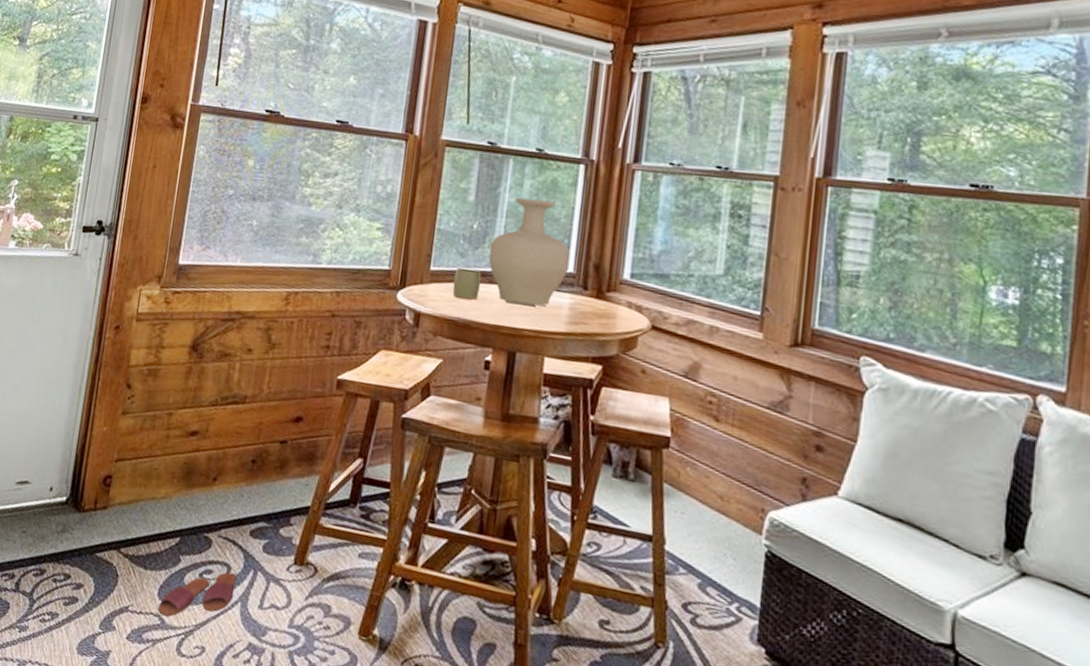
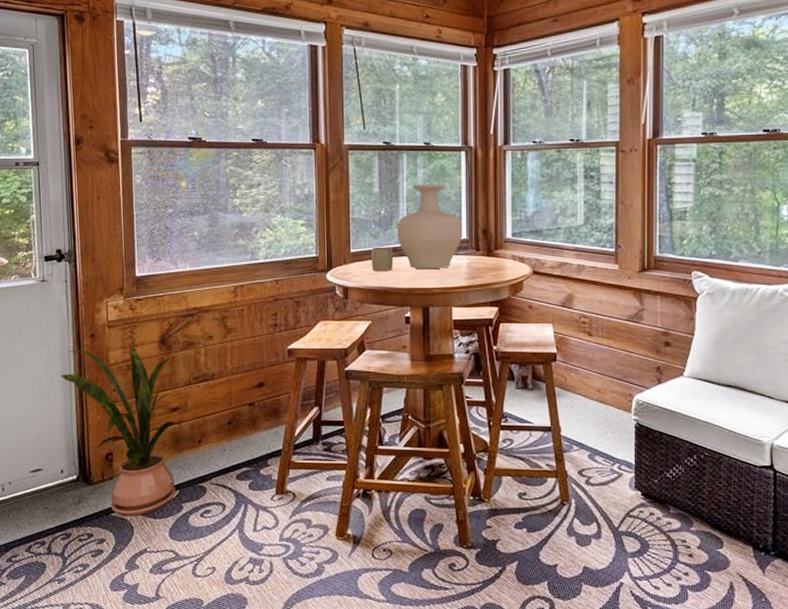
house plant: none [72,342,204,562] -> present [60,347,183,517]
slippers: present [158,572,237,617] -> none [172,509,231,550]

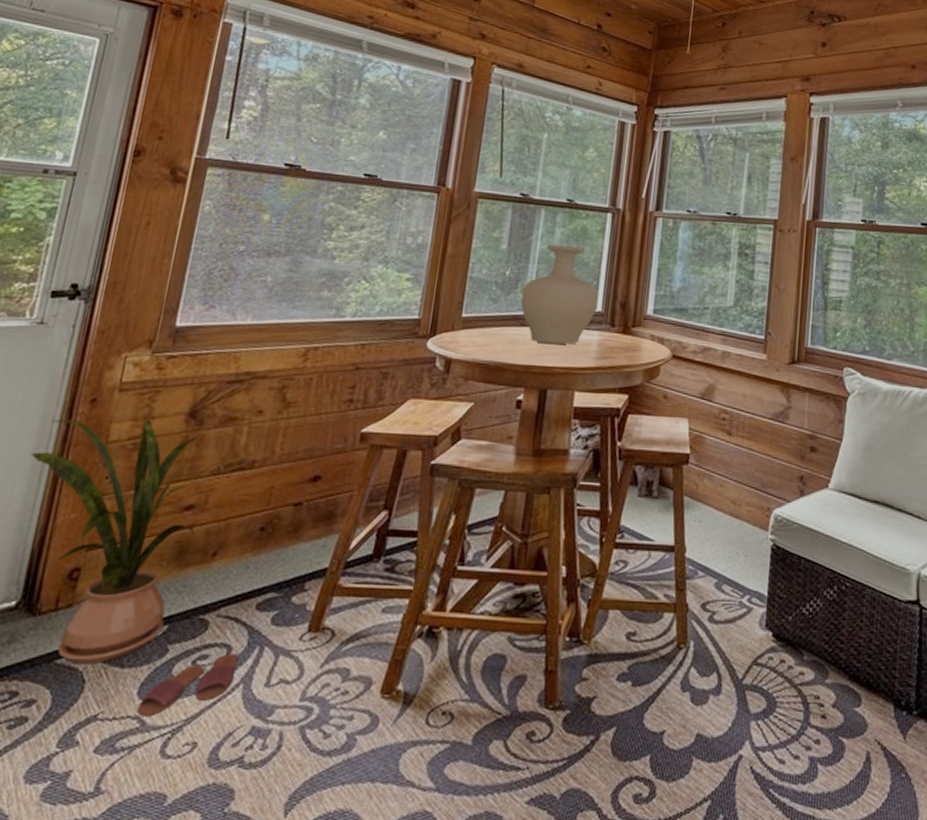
slippers: none [172,509,231,550] -> present [138,653,239,717]
mug: present [371,247,394,271] -> none [484,313,514,343]

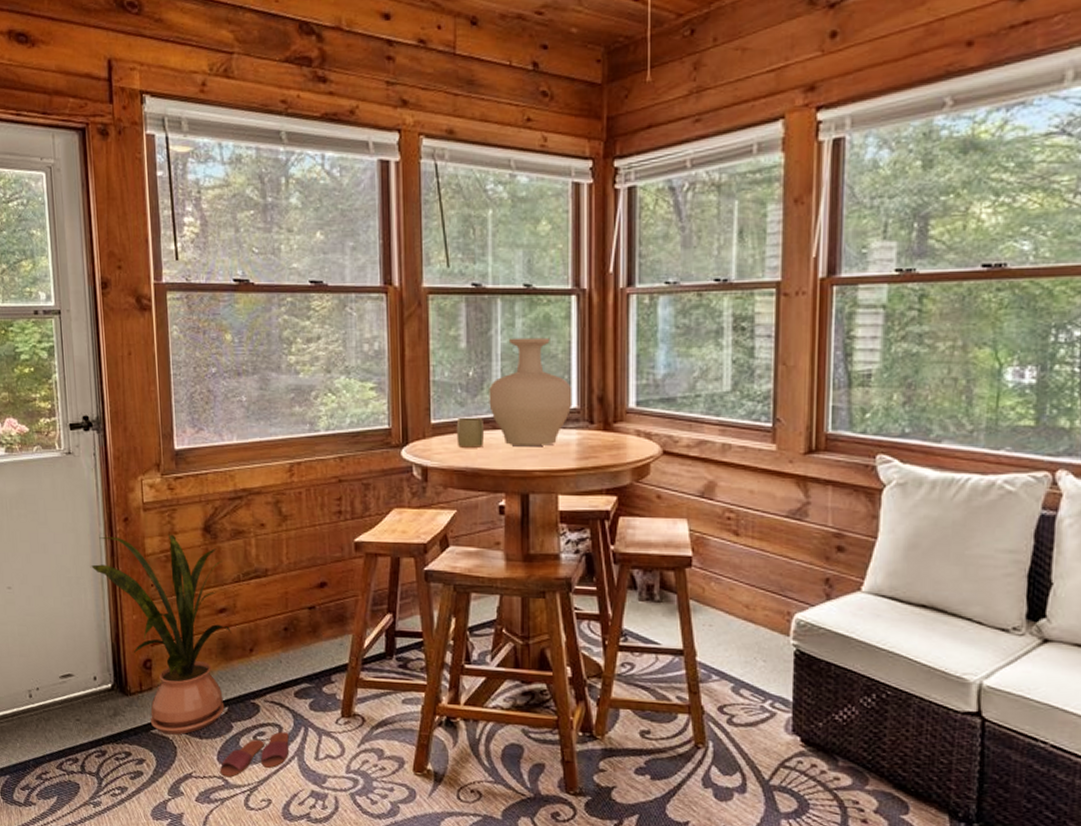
mug: none [484,313,514,343] -> present [456,417,485,448]

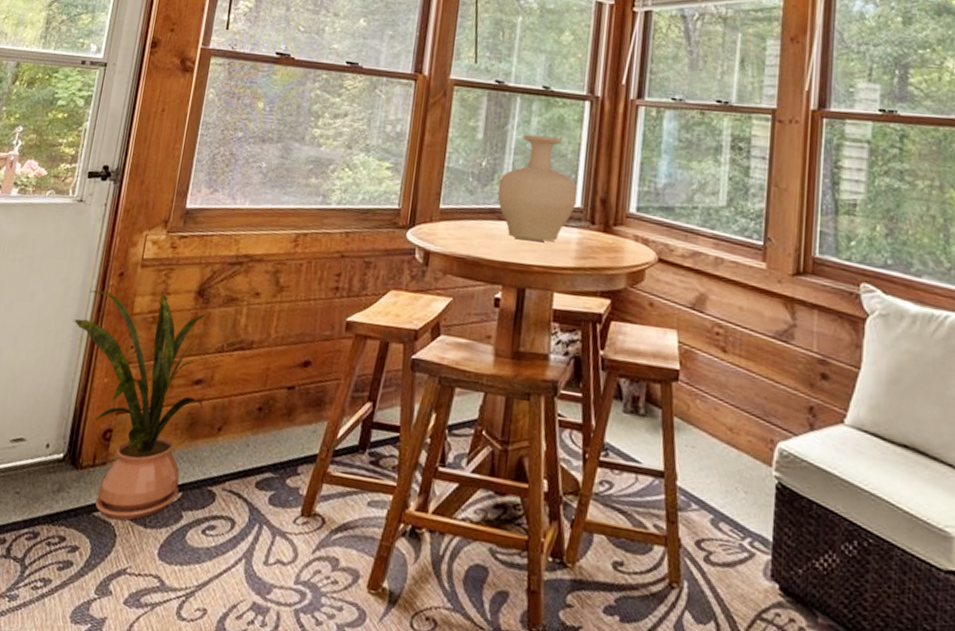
slippers: present [220,731,289,777] -> none [158,527,241,578]
mug: present [456,417,485,448] -> none [462,205,491,237]

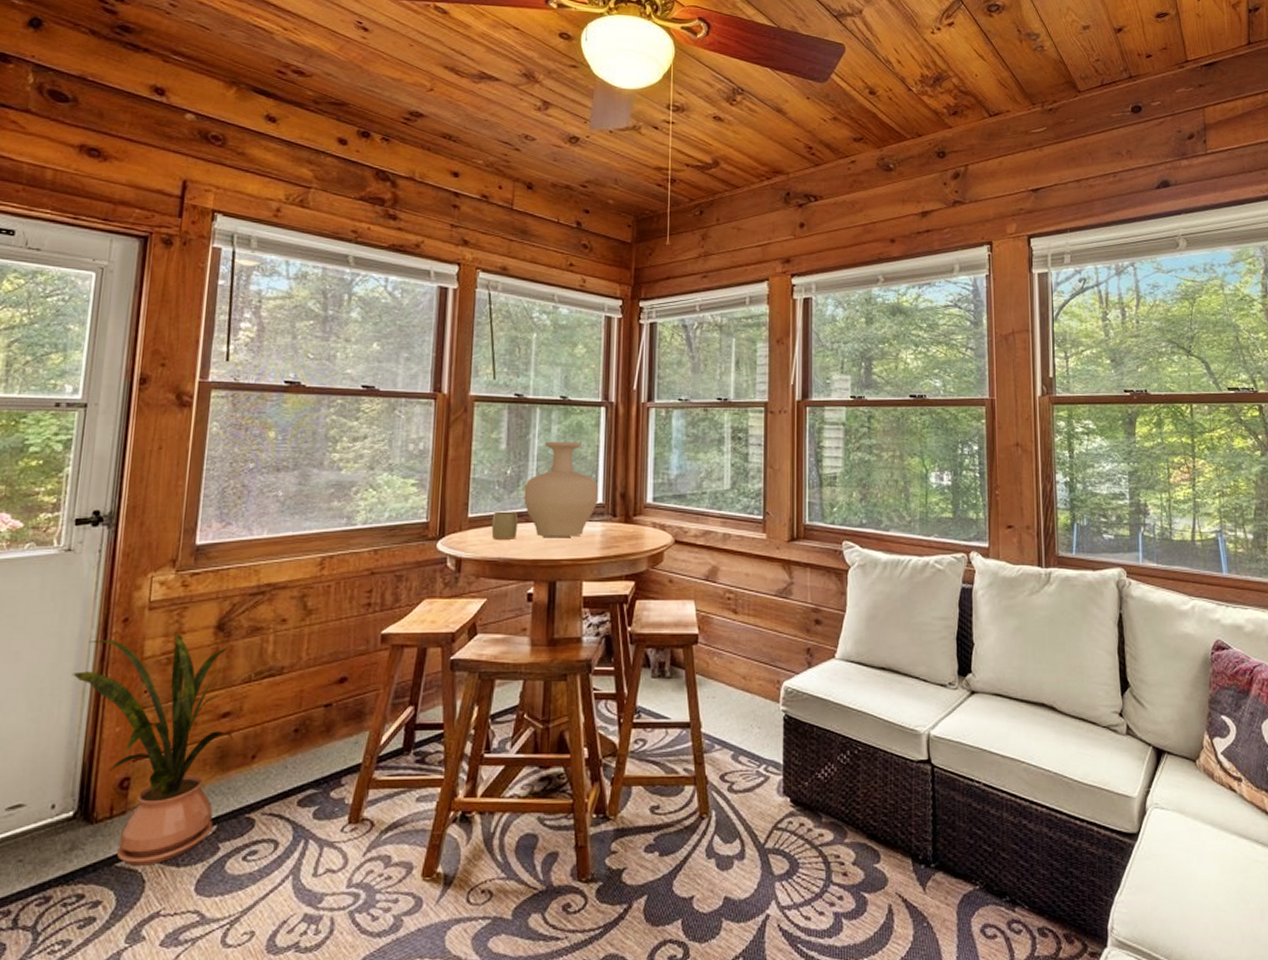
mug: none [462,205,491,237] -> present [491,511,519,539]

